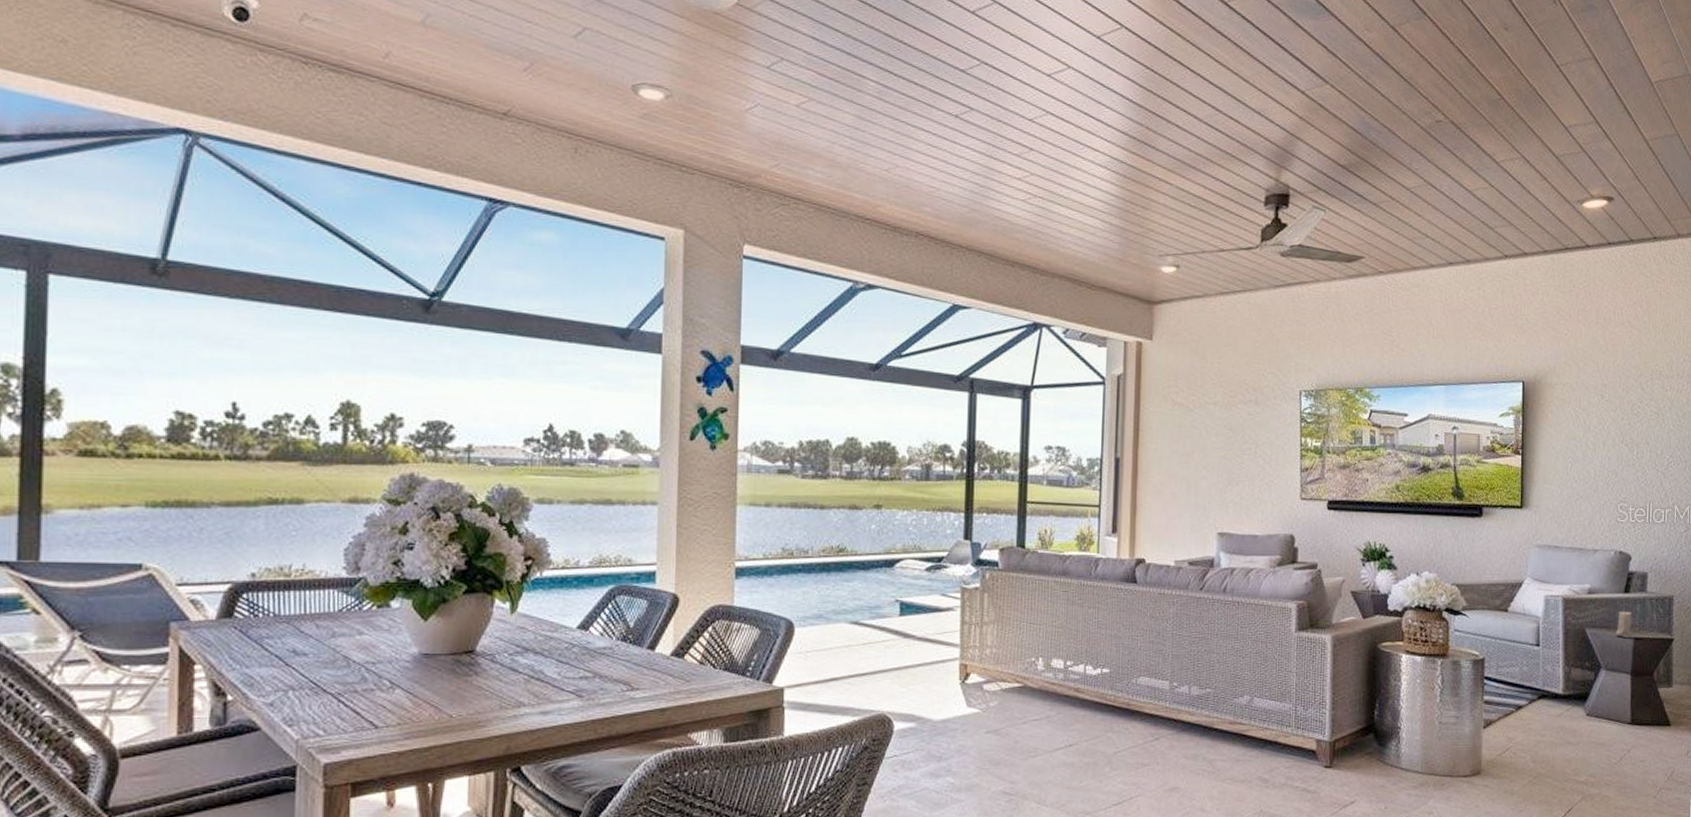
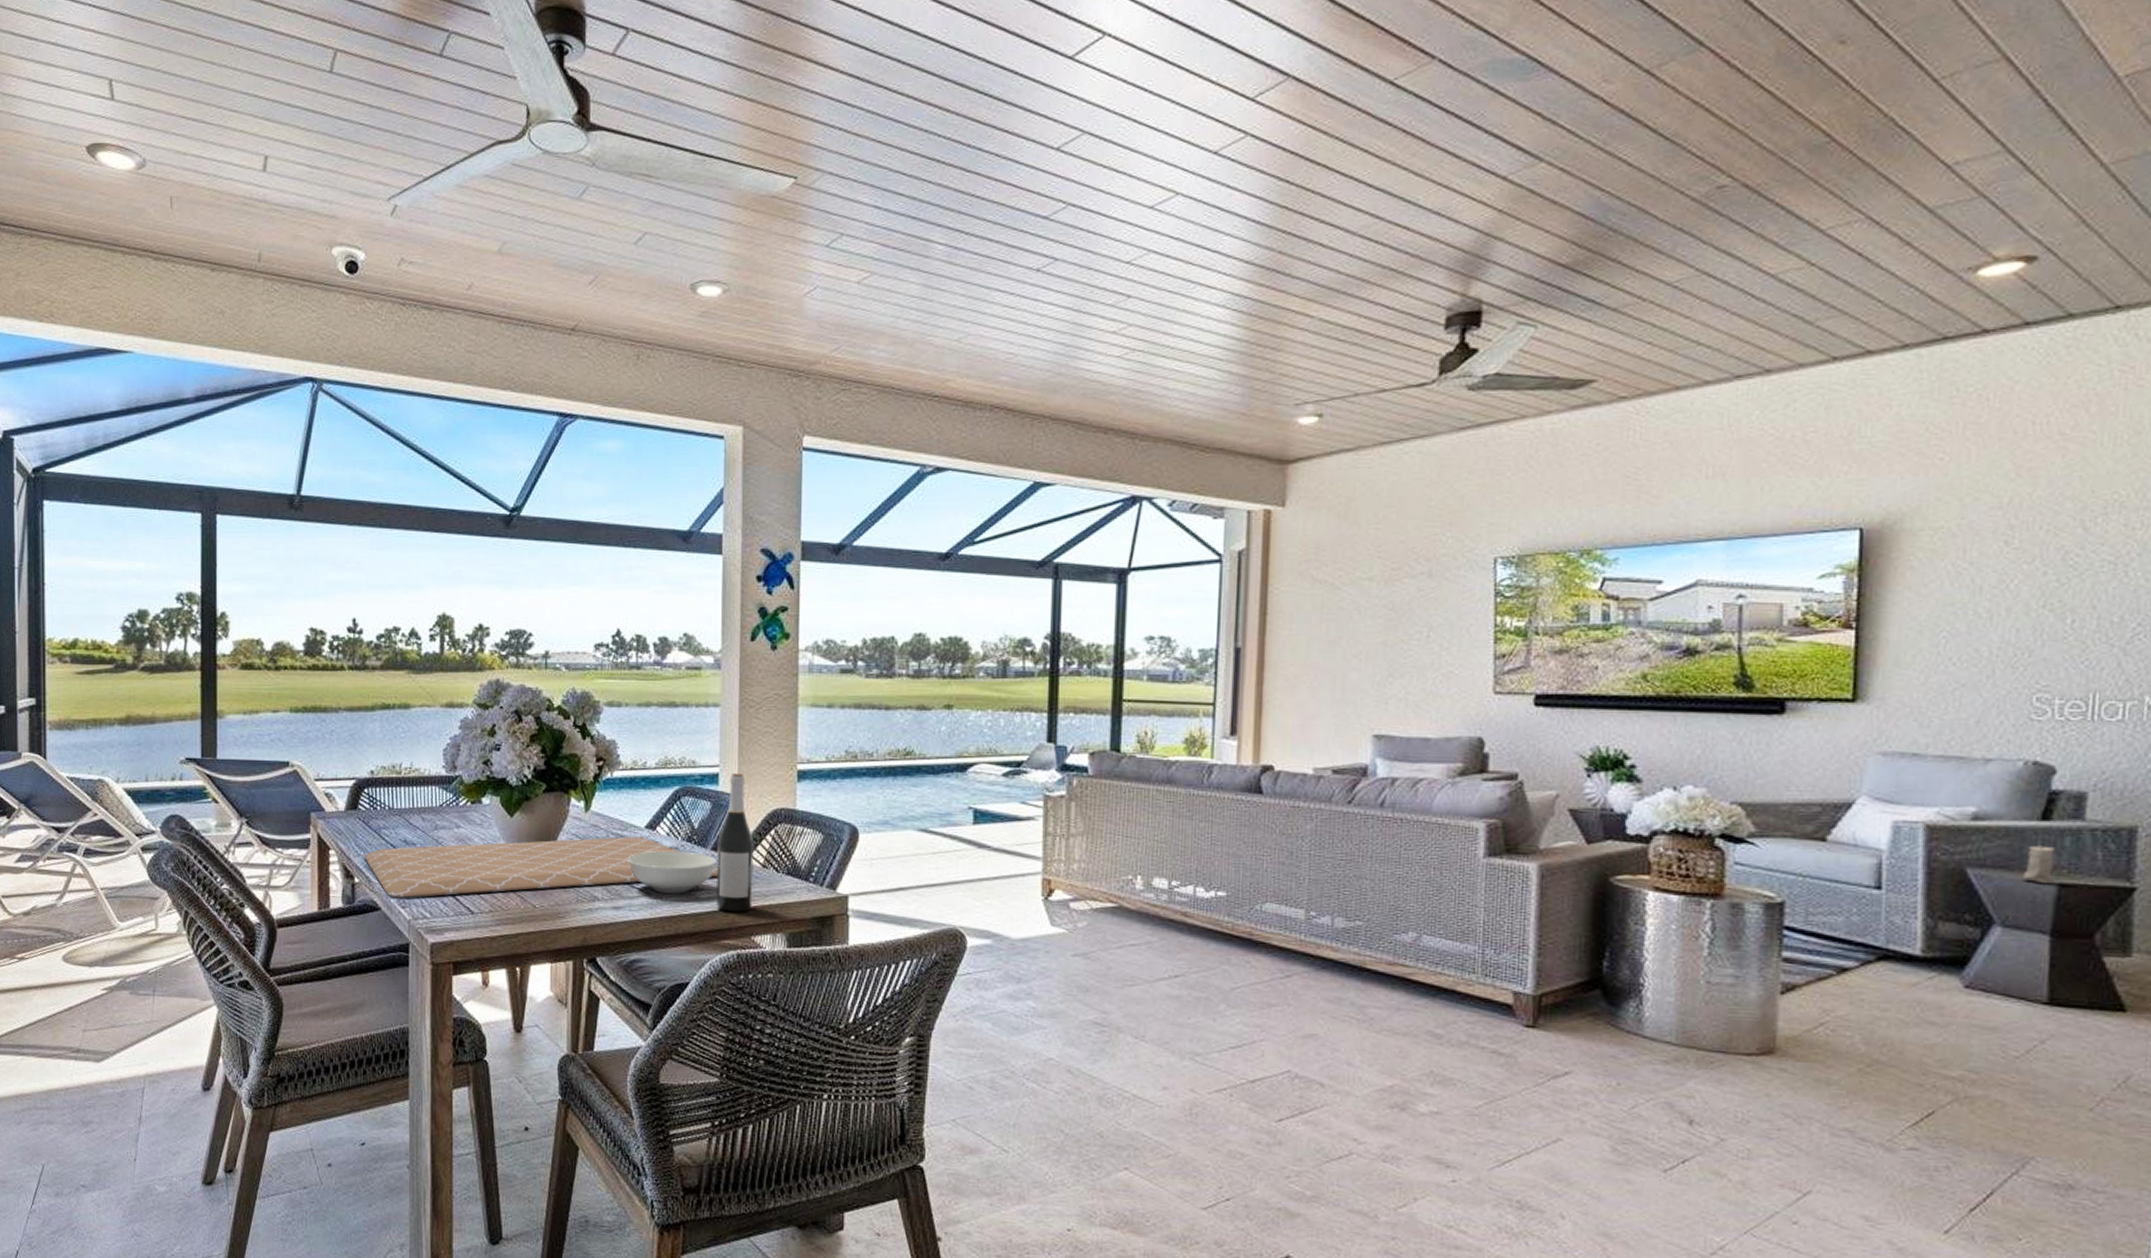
placemat: none [239,637,655,715] -> present [363,836,719,898]
bowl: none [558,651,653,695] -> present [628,850,717,894]
wine bottle: none [652,570,691,710] -> present [716,772,754,912]

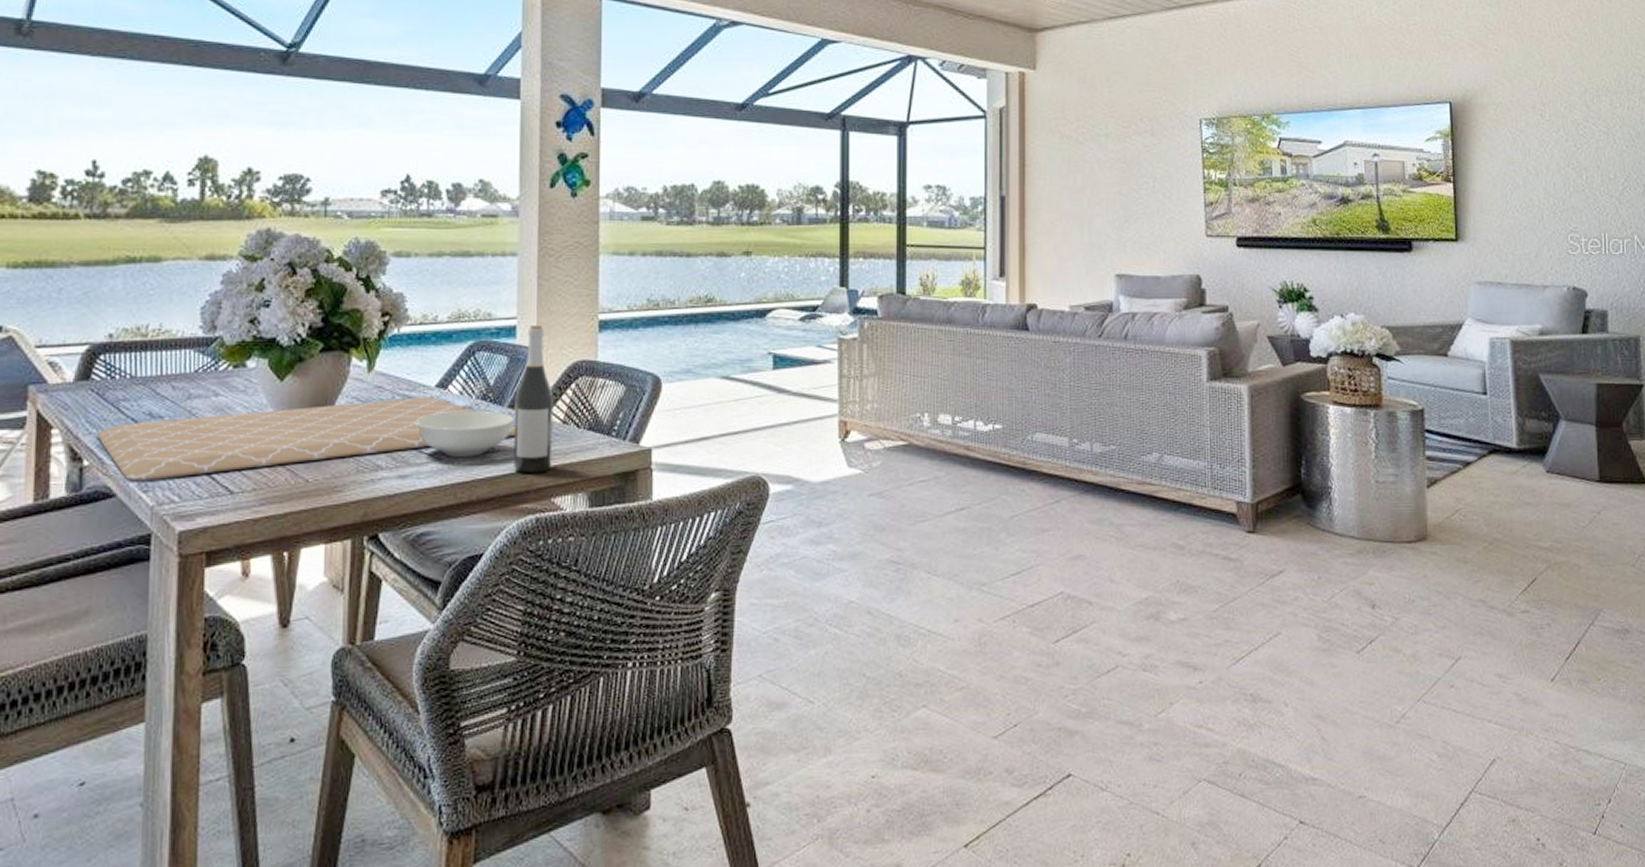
candle: present [2022,844,2056,885] -> none [1574,352,1595,385]

